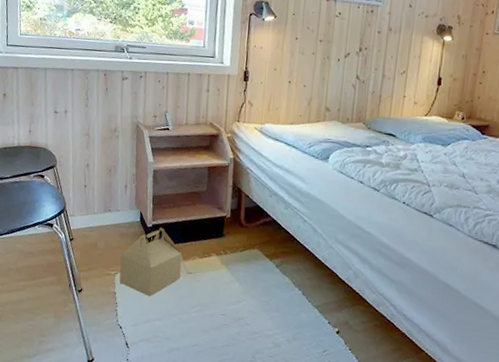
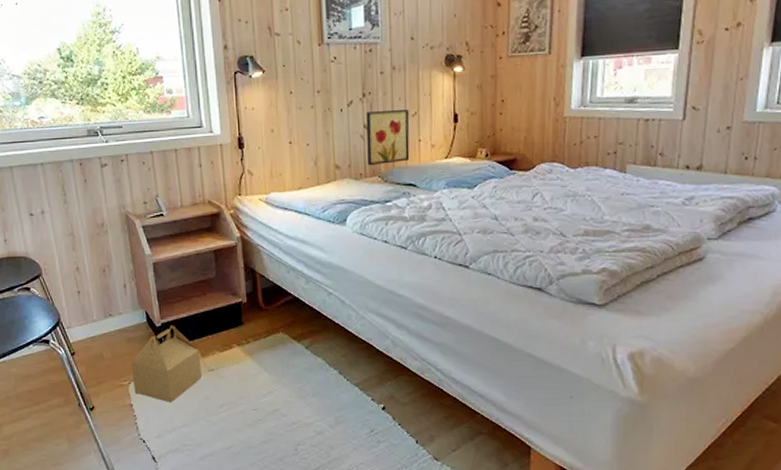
wall art: none [355,65,399,114] -> present [366,110,410,166]

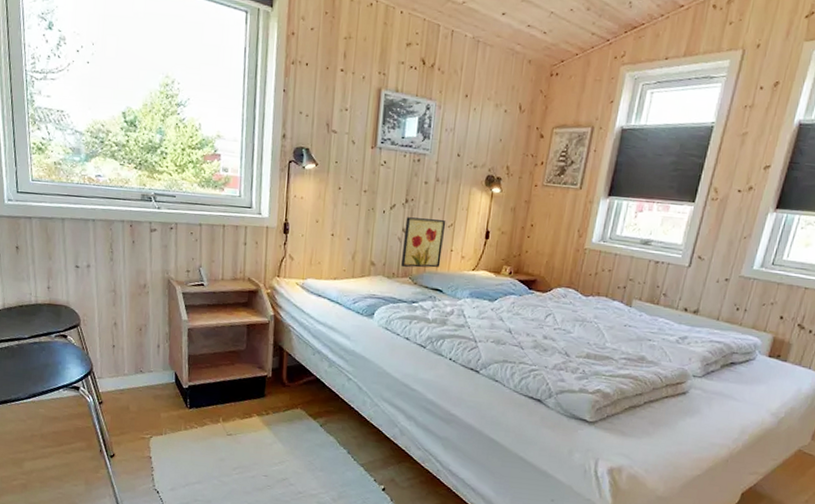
cardboard box: present [131,325,202,402] -> none [154,388,222,459]

